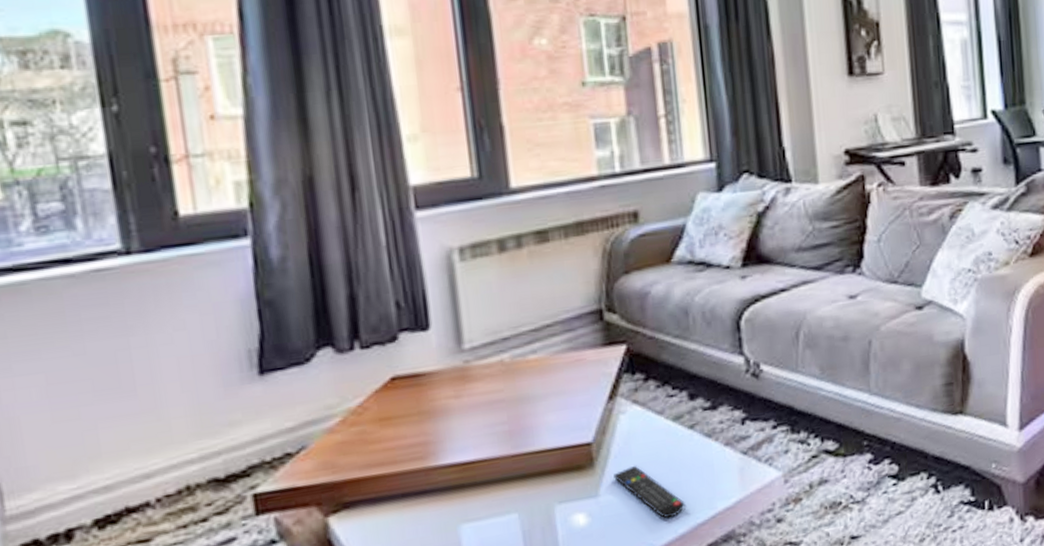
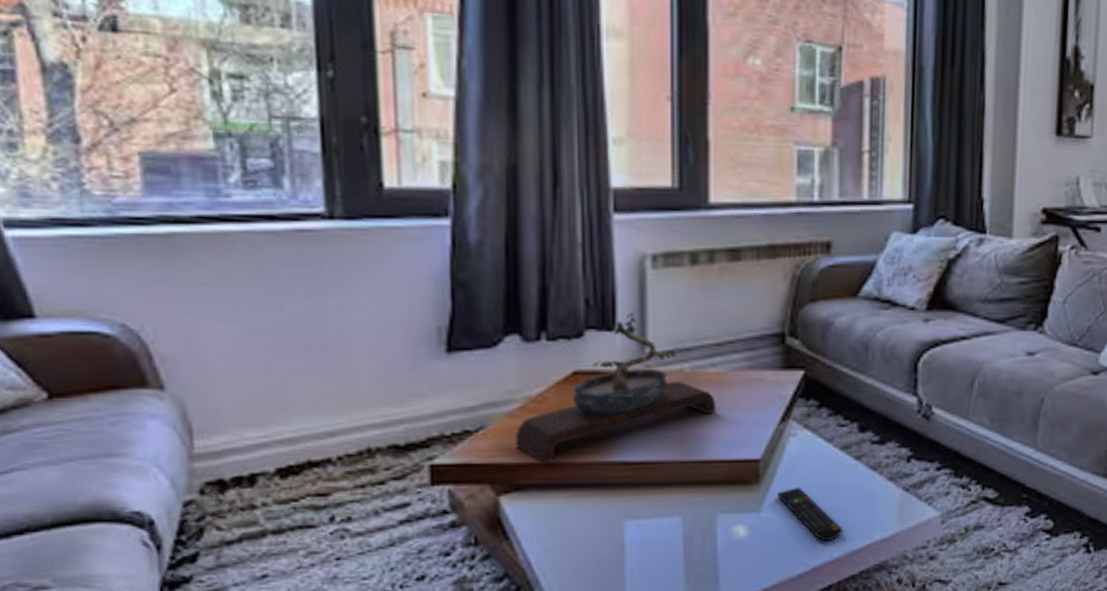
bonsai tree: none [338,309,541,477] -> present [515,313,715,463]

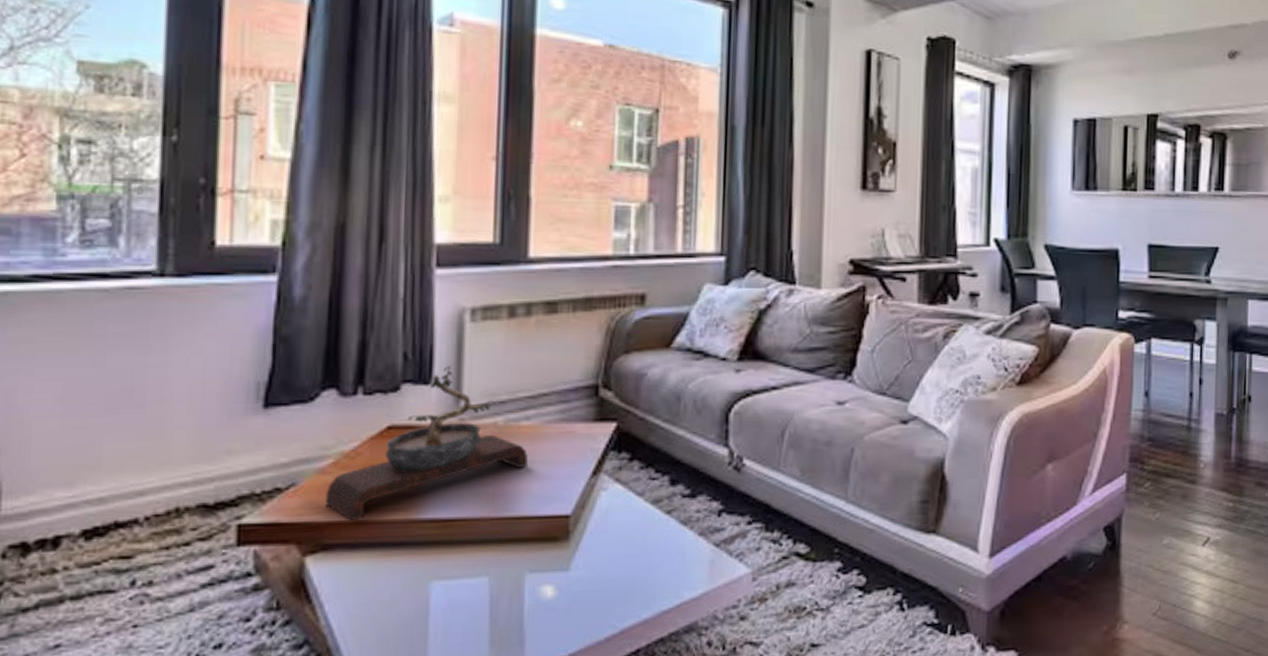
remote control: present [777,487,843,542] -> none [587,543,652,602]

